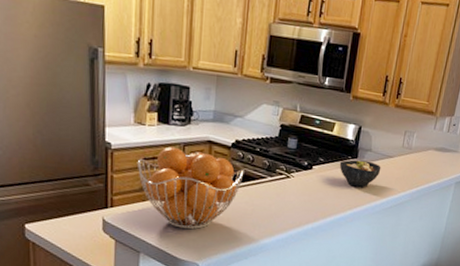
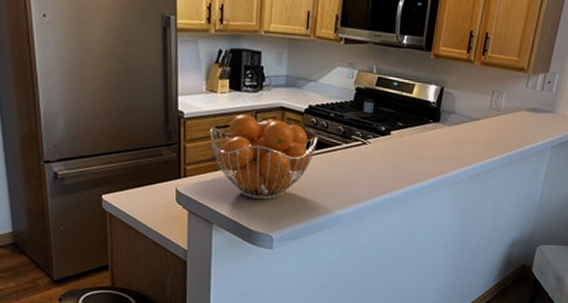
bowl: present [339,159,381,187] -> none [419,123,466,153]

